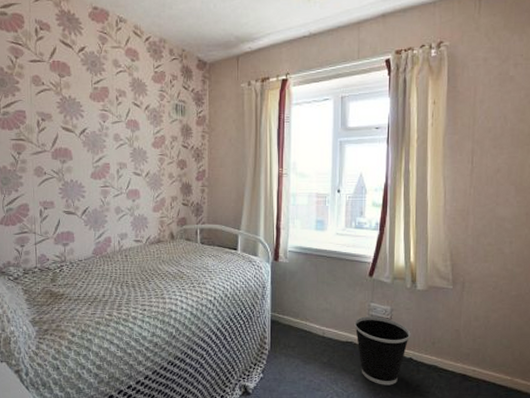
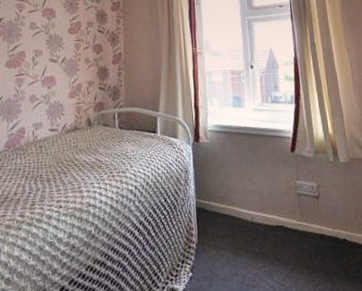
wastebasket: present [354,316,411,386] -> none [282,195,341,274]

